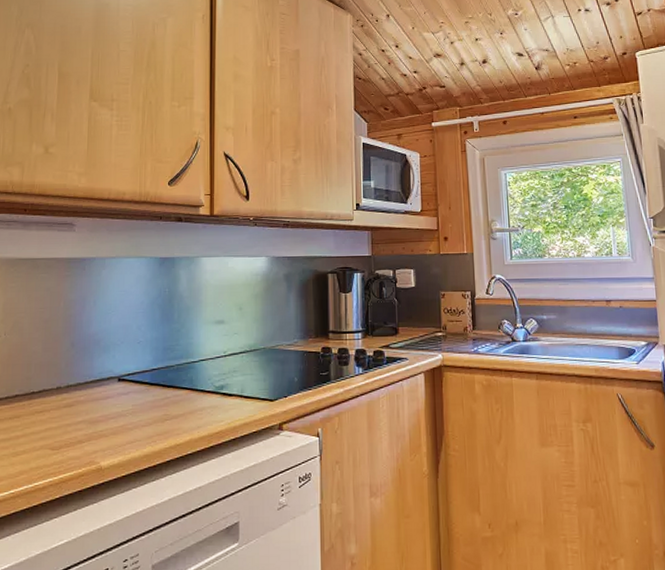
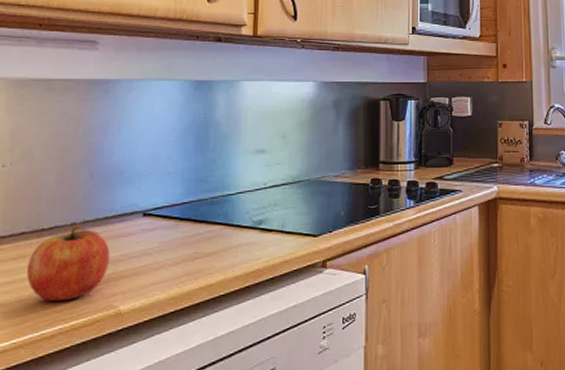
fruit: none [20,388,91,456] -> present [26,224,110,301]

